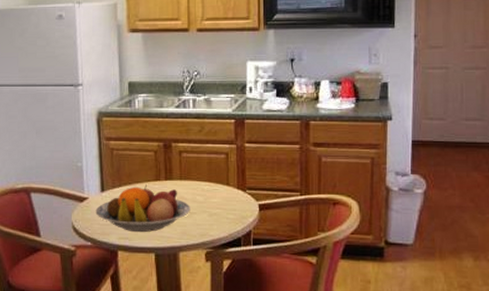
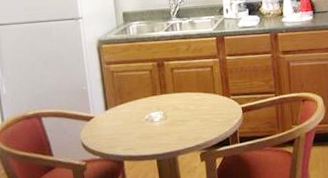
fruit bowl: present [95,184,190,233] -> none [101,99,185,143]

